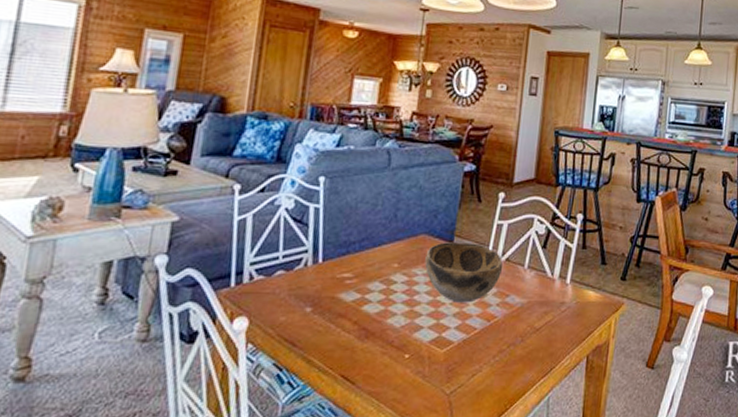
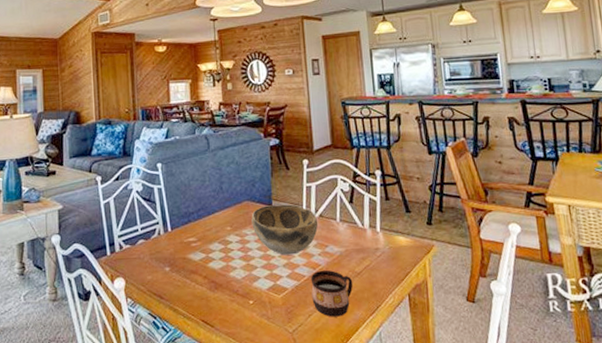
cup: none [479,323,530,378] -> present [310,269,353,317]

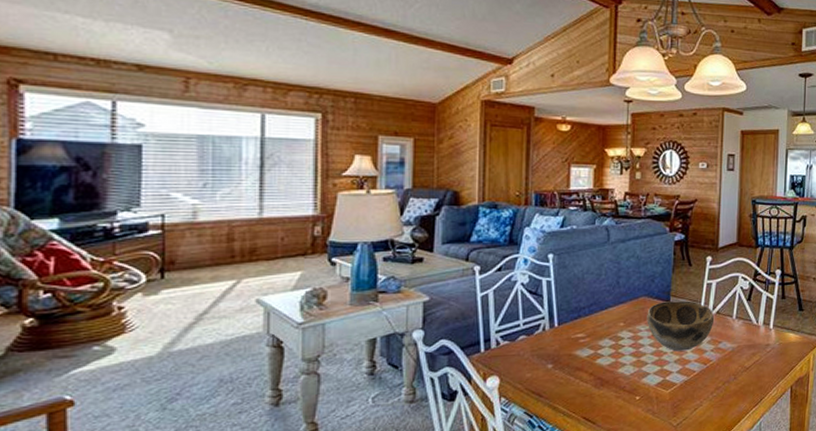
cup: present [310,269,353,317] -> none [699,365,741,410]

